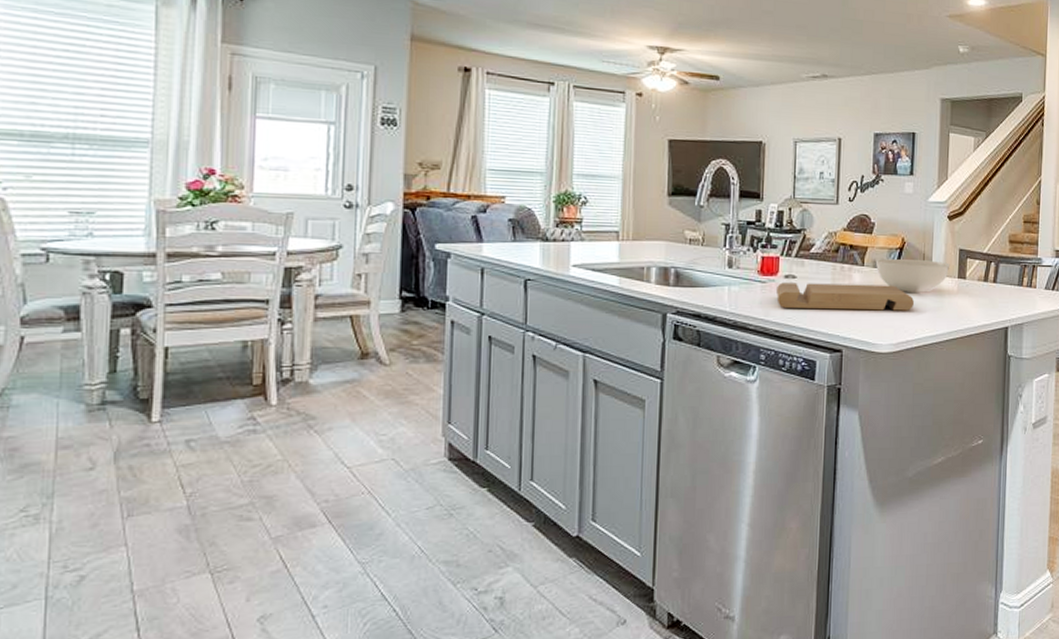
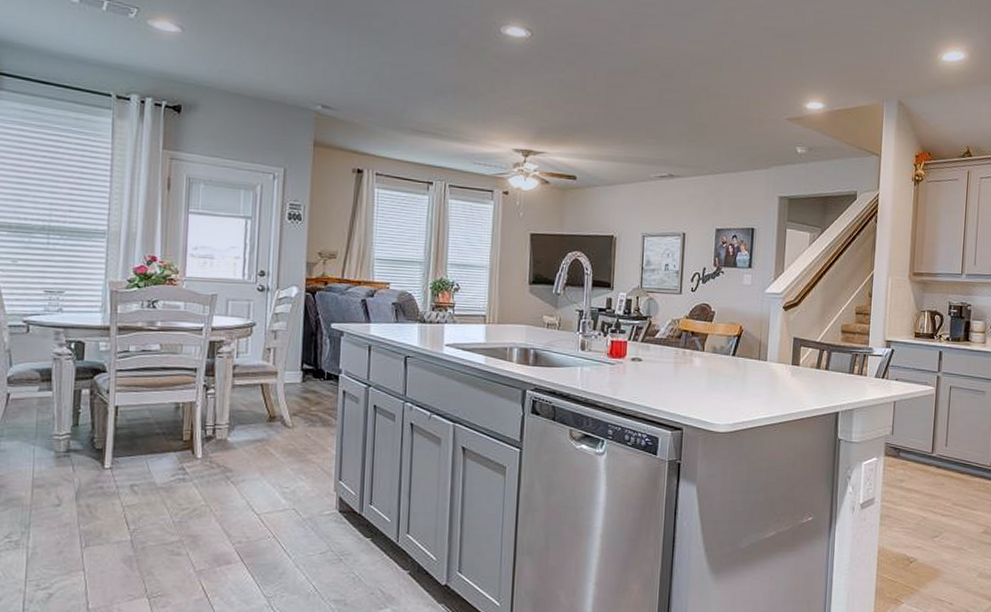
cutting board: present [776,282,914,311] -> none [624,365,750,394]
bowl: present [875,259,950,293] -> none [714,345,785,378]

